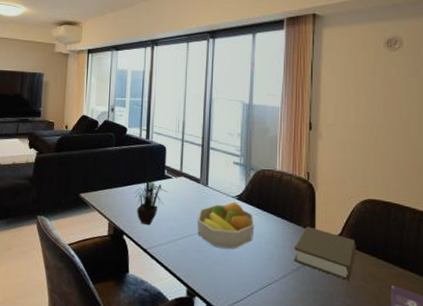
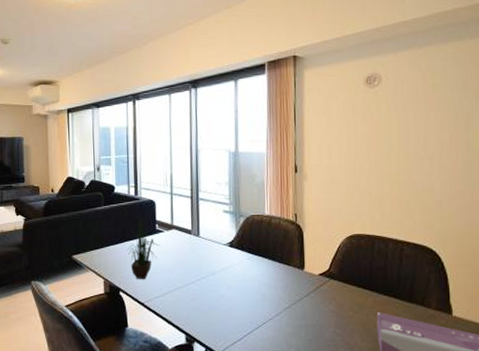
fruit bowl: present [196,202,255,249] -> none [191,249,247,294]
book: present [294,226,356,282] -> none [286,265,344,313]

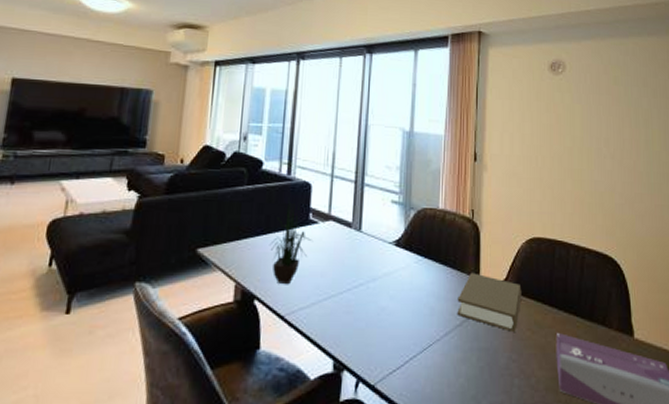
book: none [286,265,344,313] -> present [457,272,522,333]

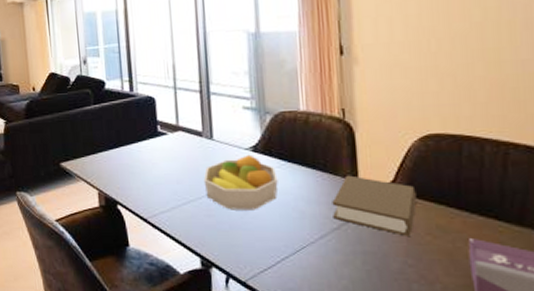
potted plant: present [270,199,312,285] -> none [124,114,164,192]
fruit bowl: none [347,248,415,307] -> present [203,154,278,210]

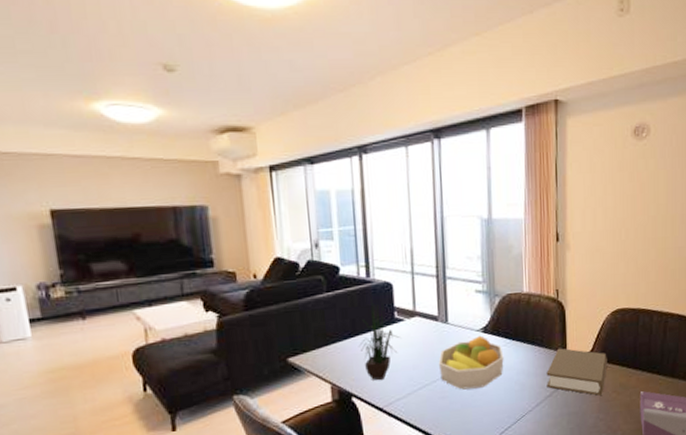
potted plant: none [124,114,164,192] -> present [359,301,400,381]

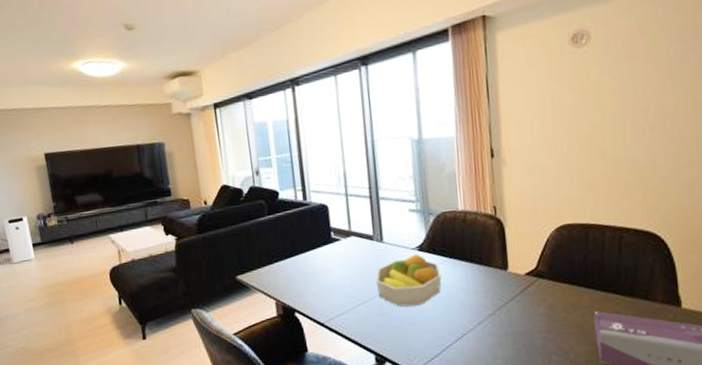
potted plant: present [359,301,400,381] -> none [299,222,338,298]
book: present [546,348,607,396] -> none [487,265,555,316]

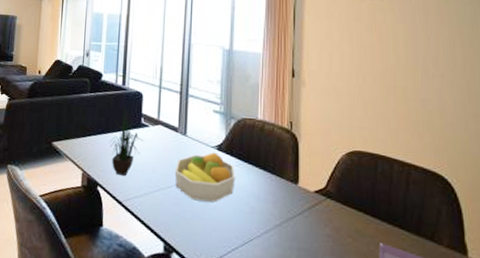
potted plant: none [299,222,338,298] -> present [109,105,144,177]

